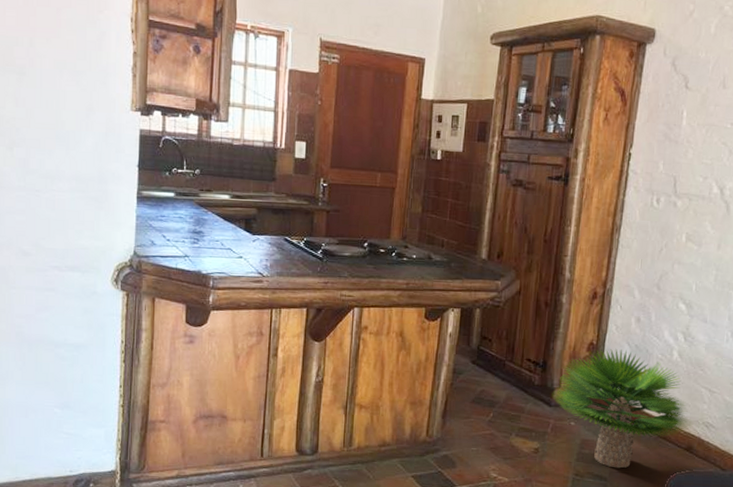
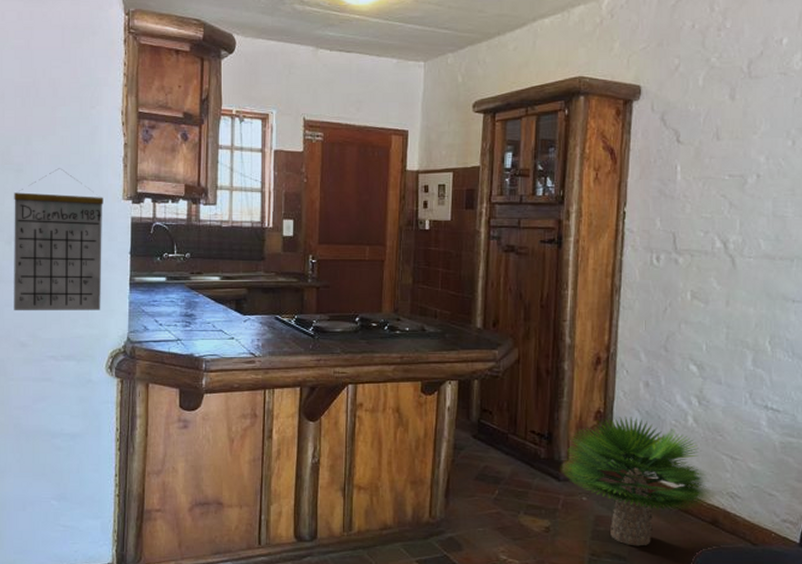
calendar: none [16,73,111,223] -> present [14,168,103,311]

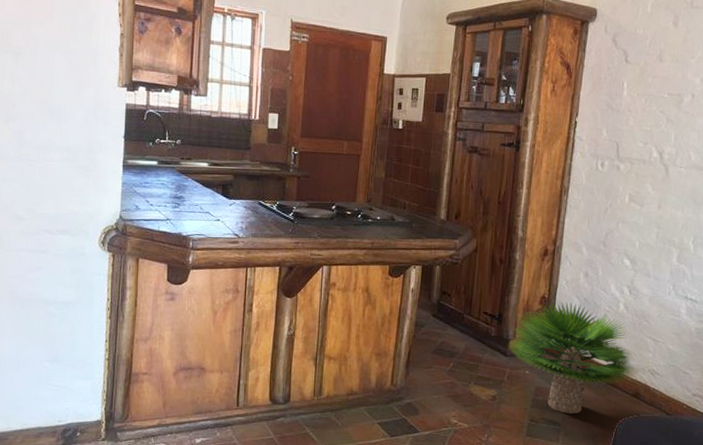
calendar: present [14,168,103,311] -> none [11,53,99,189]

